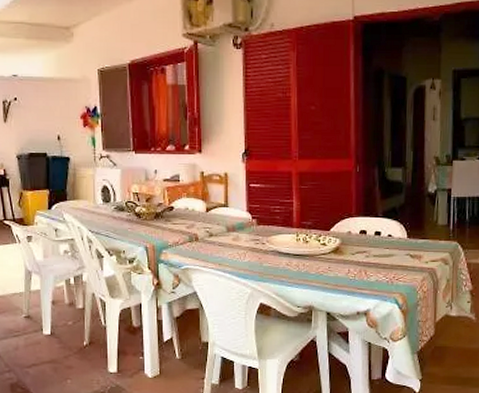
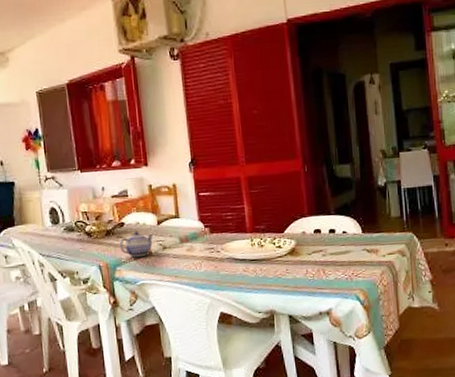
teapot: none [167,216,201,241] -> present [119,231,154,257]

